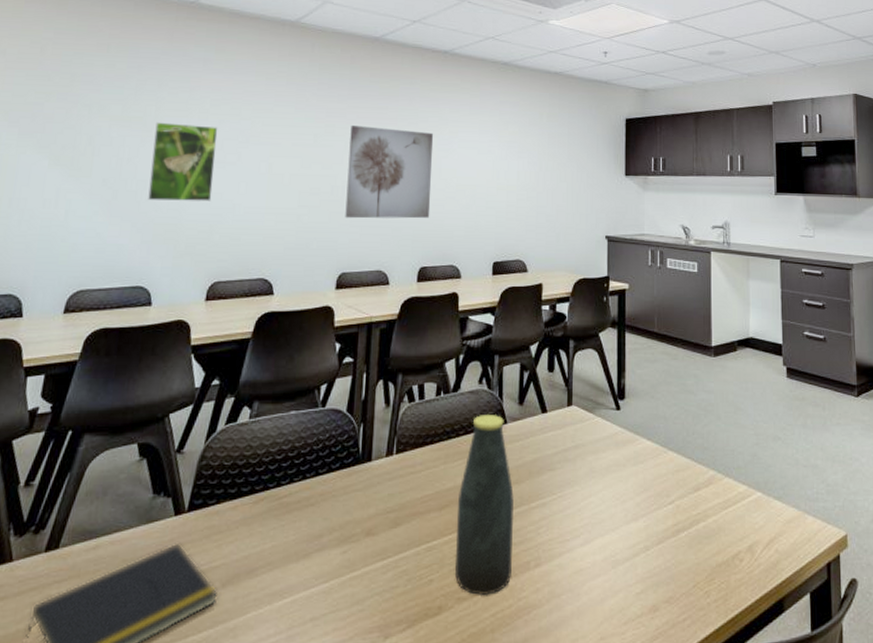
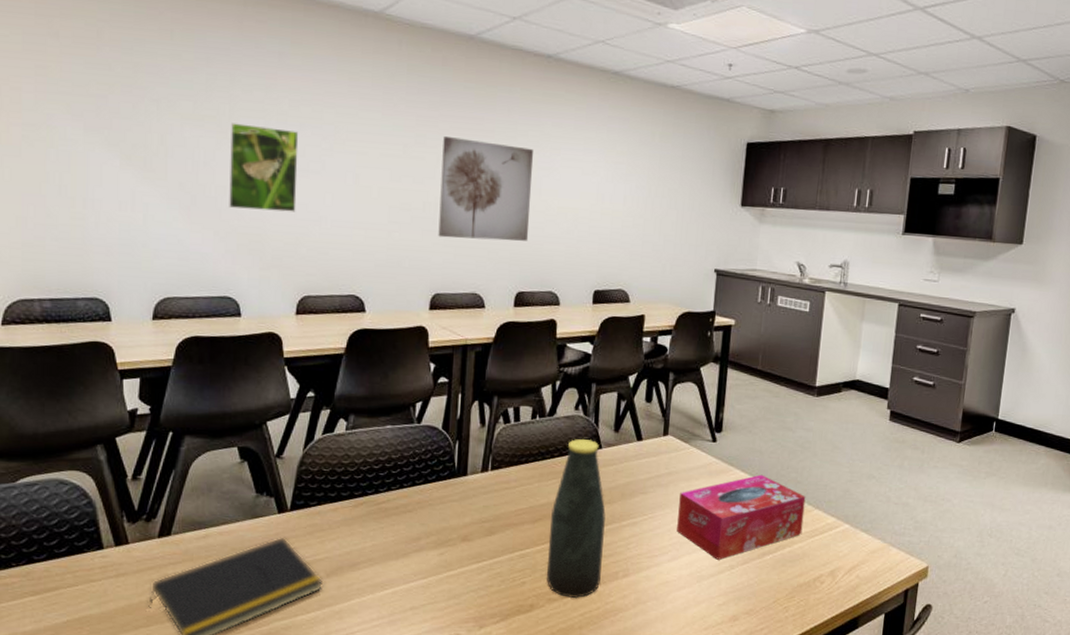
tissue box: none [587,442,715,541] -> present [677,474,806,560]

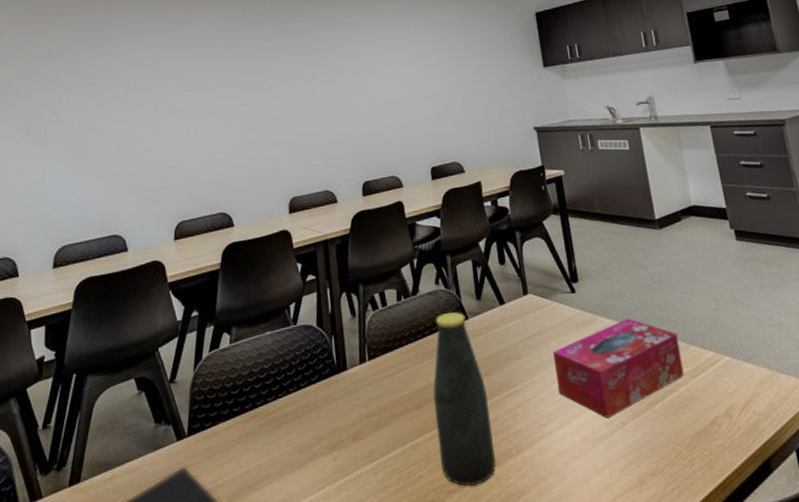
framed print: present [229,123,299,212] -> none [107,80,166,155]
wall art: present [438,135,533,241] -> none [280,55,365,146]

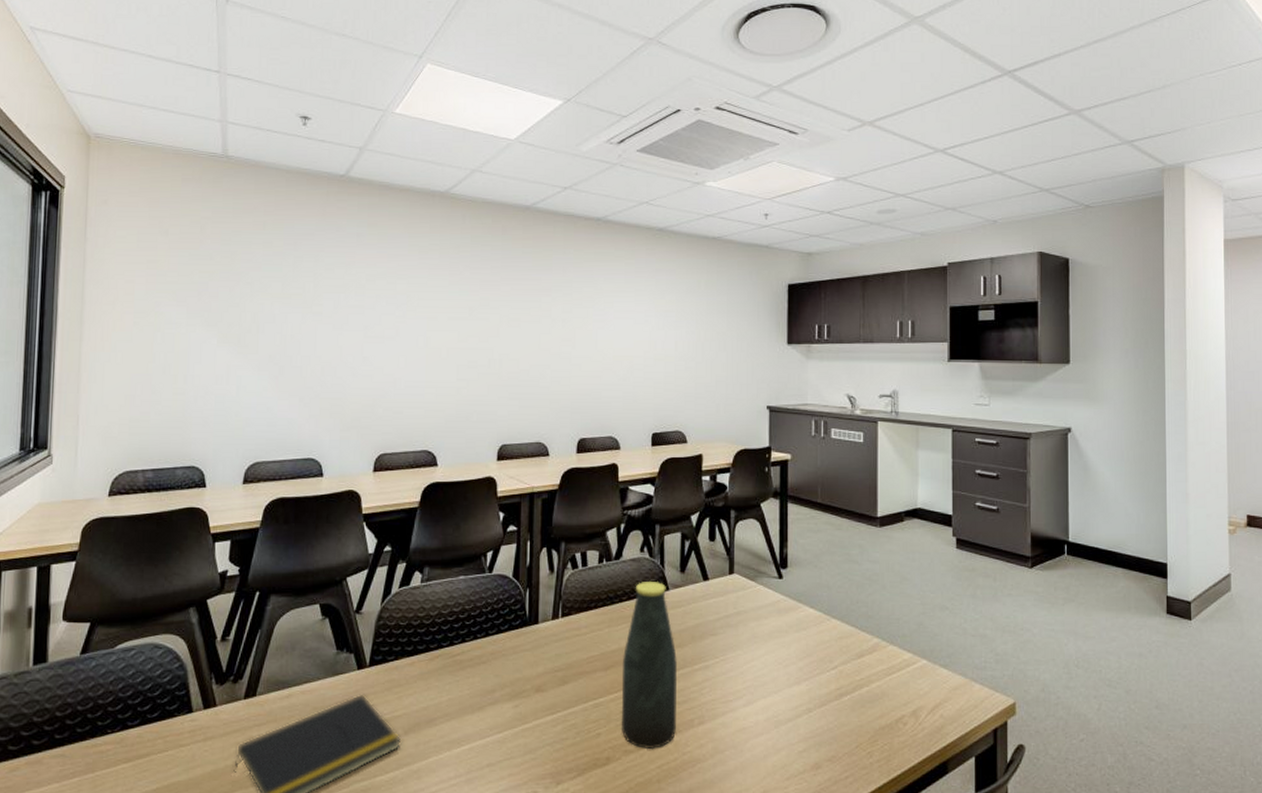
tissue box: present [553,318,685,418] -> none [750,610,879,703]

